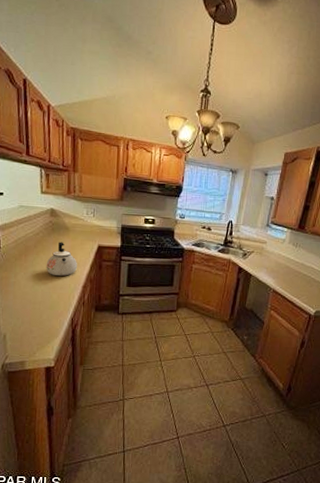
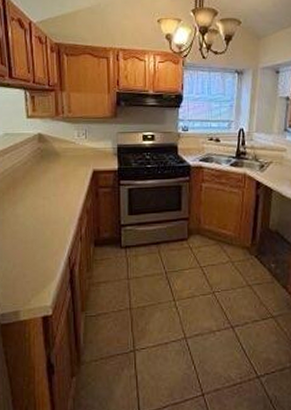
kettle: present [46,242,77,276] -> none [36,170,71,209]

